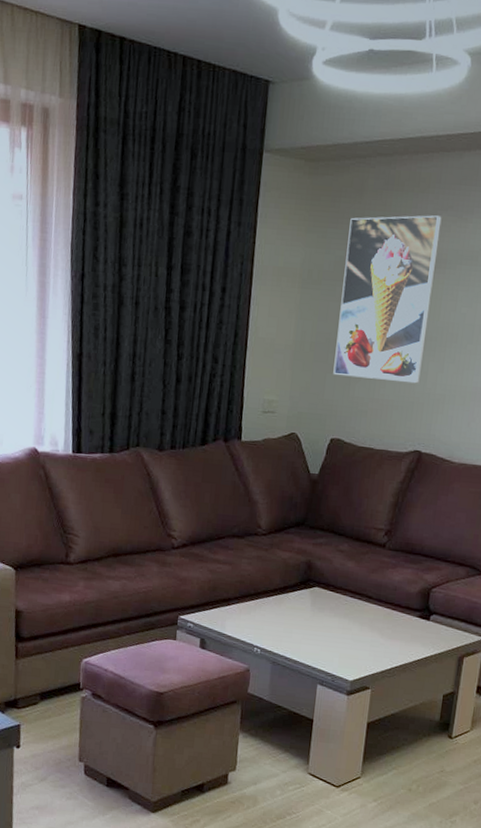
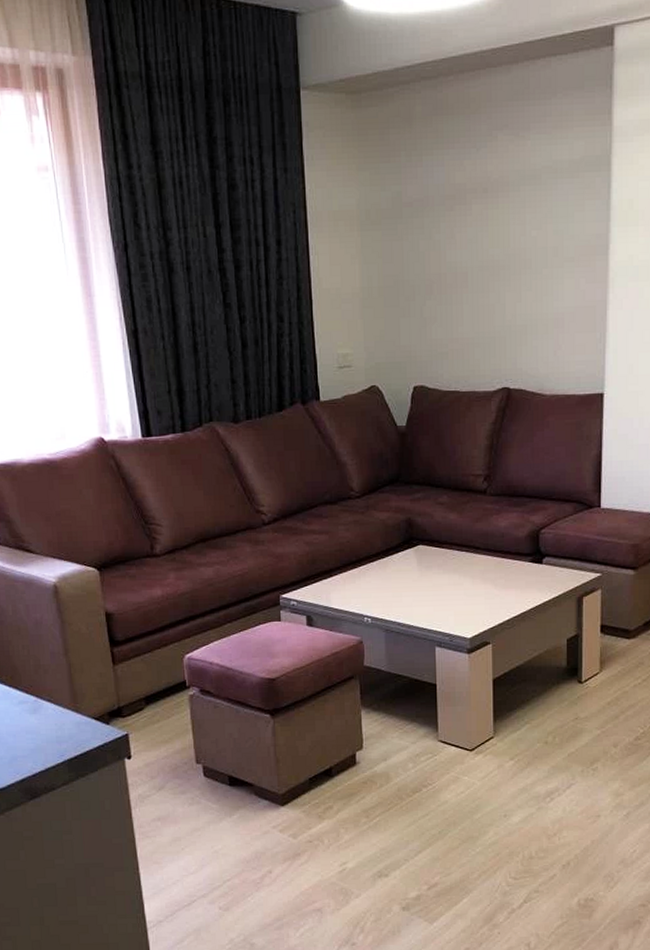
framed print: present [333,215,442,384] -> none [402,136,499,319]

